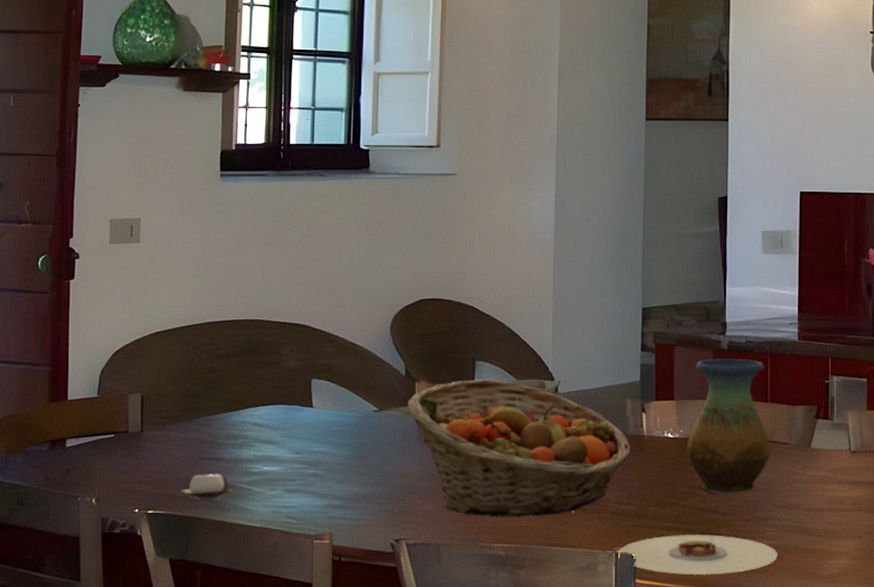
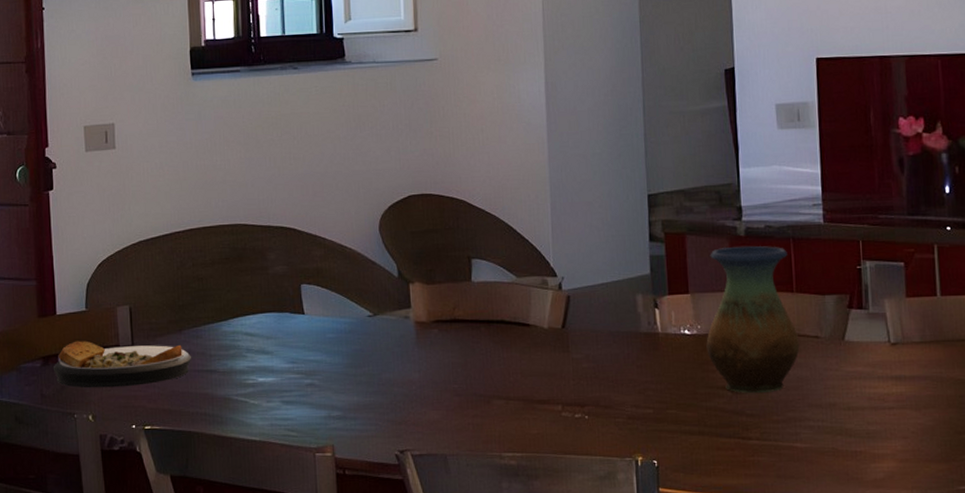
plate: none [59,426,200,472] -> present [53,340,192,388]
cup: present [180,474,234,500] -> none [175,386,231,414]
fruit basket: present [407,379,631,517] -> none [402,278,645,425]
plate: present [617,535,778,574] -> none [637,438,815,482]

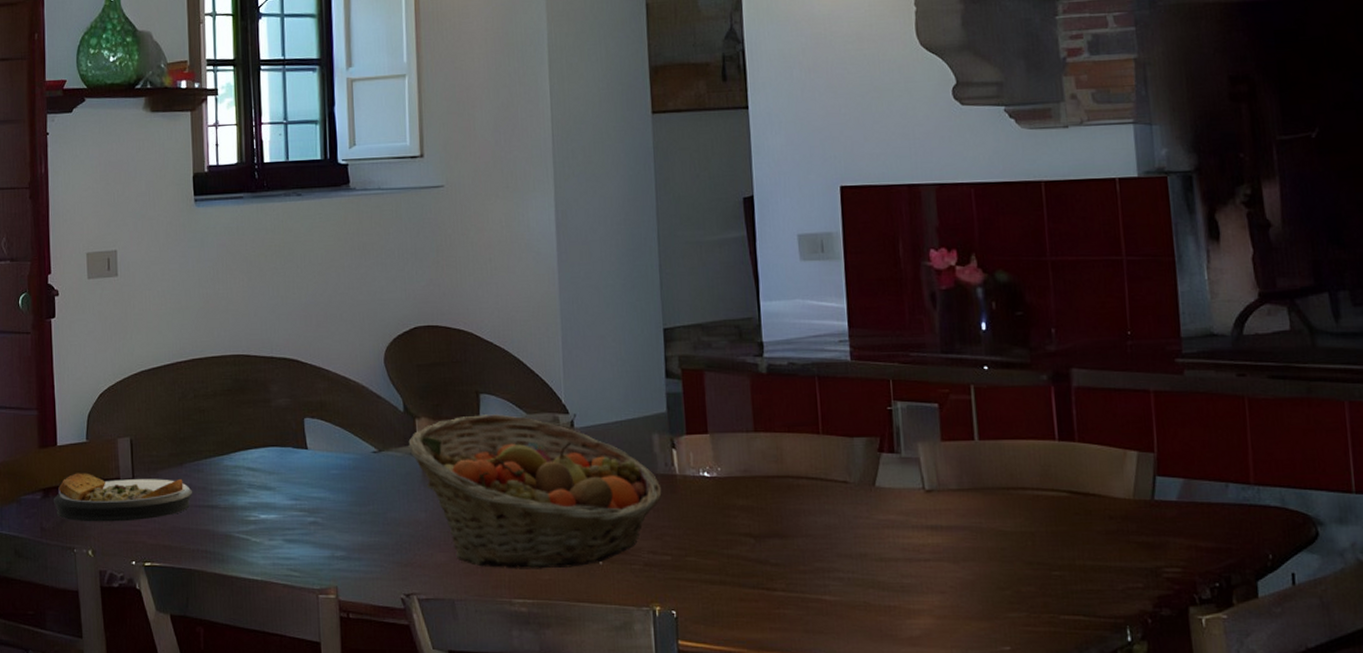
fruit basket: none [402,278,645,425] -> present [408,414,662,569]
vase: present [706,245,800,394] -> none [727,383,827,542]

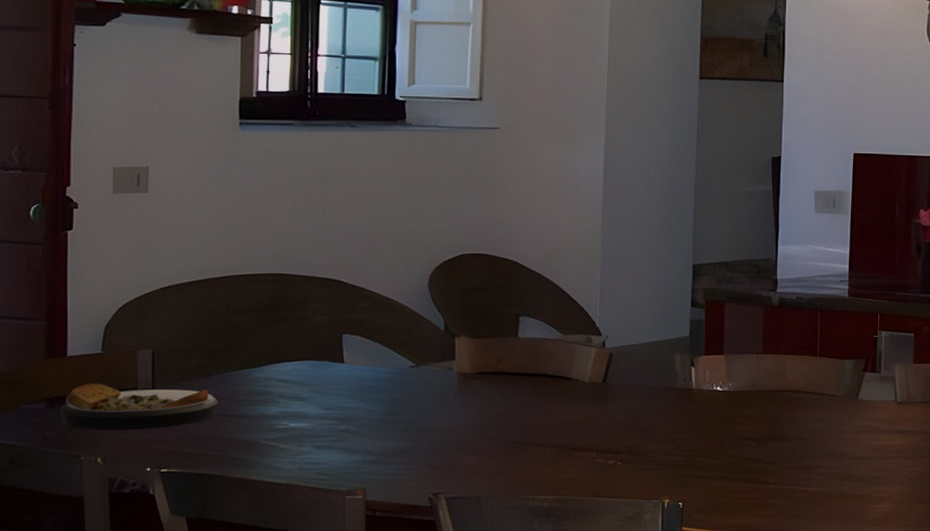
fruit basket: present [408,414,662,569] -> none [446,335,679,470]

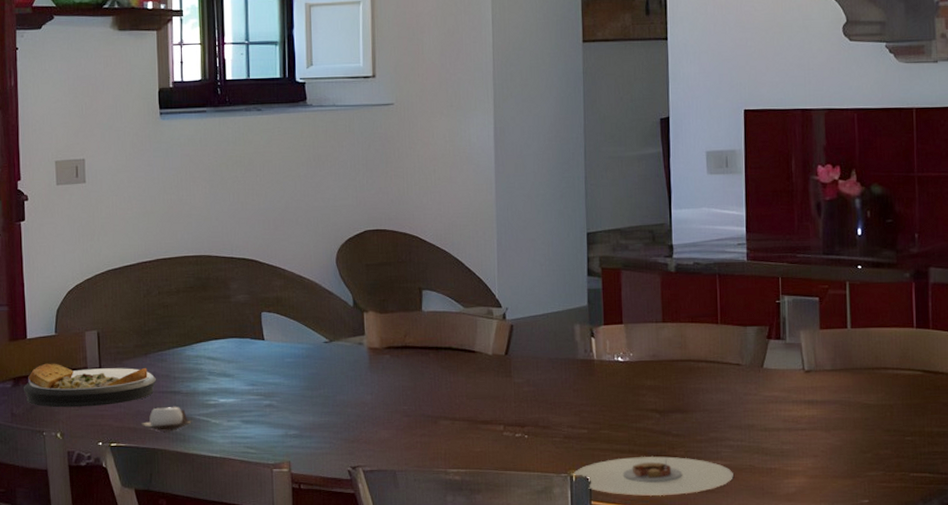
cup: none [197,431,258,458] -> present [140,407,193,433]
plate: none [664,483,824,521] -> present [572,456,733,496]

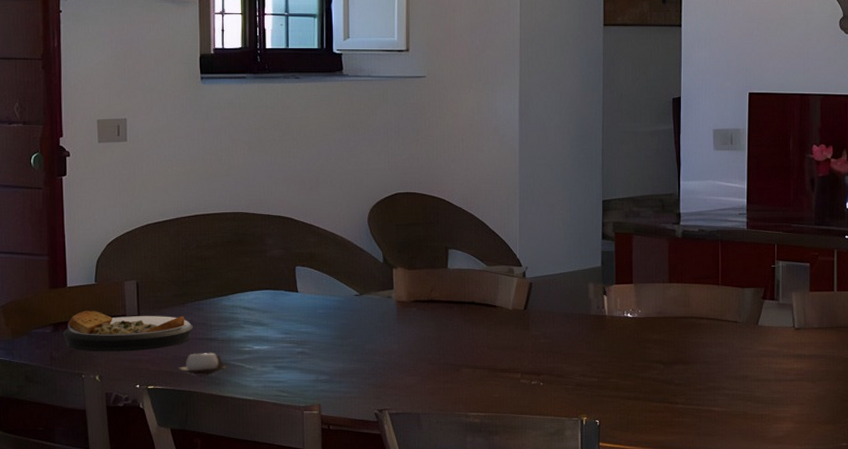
plate: present [572,456,733,496] -> none [582,403,728,438]

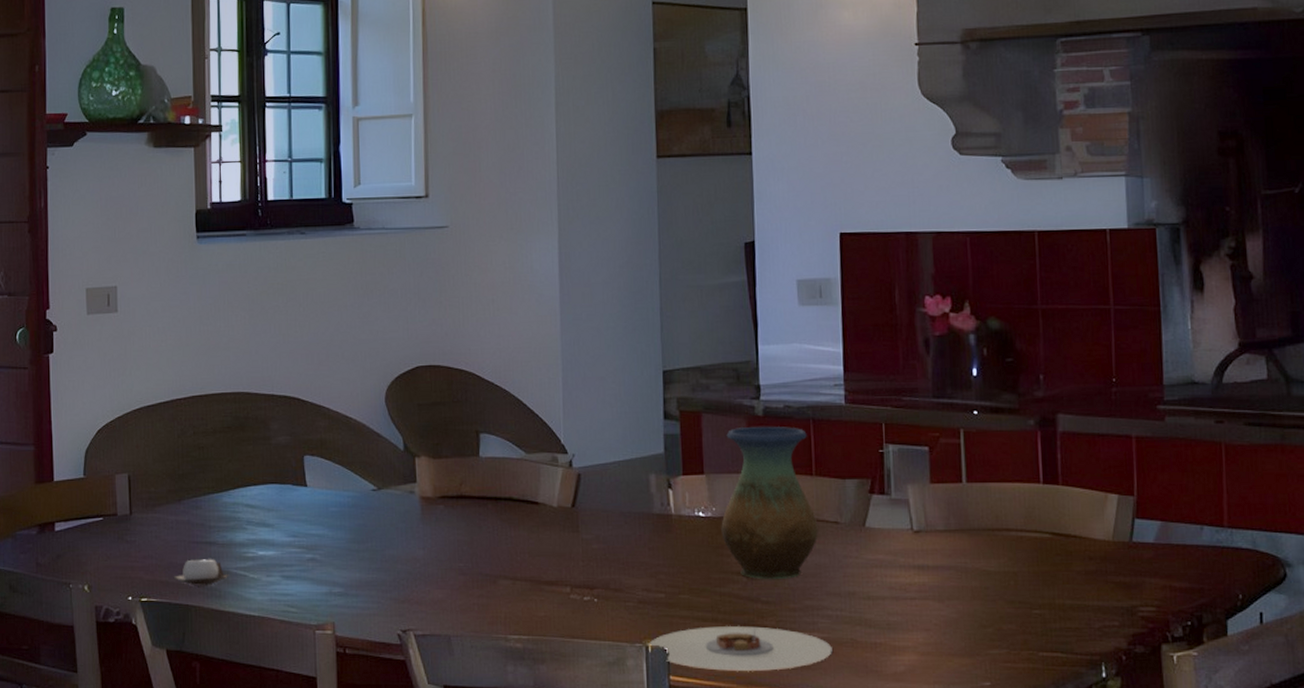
plate: present [62,310,194,352] -> none [49,508,191,558]
plate: none [582,403,728,438] -> present [648,626,832,671]
vase: none [645,245,722,367] -> present [721,425,819,580]

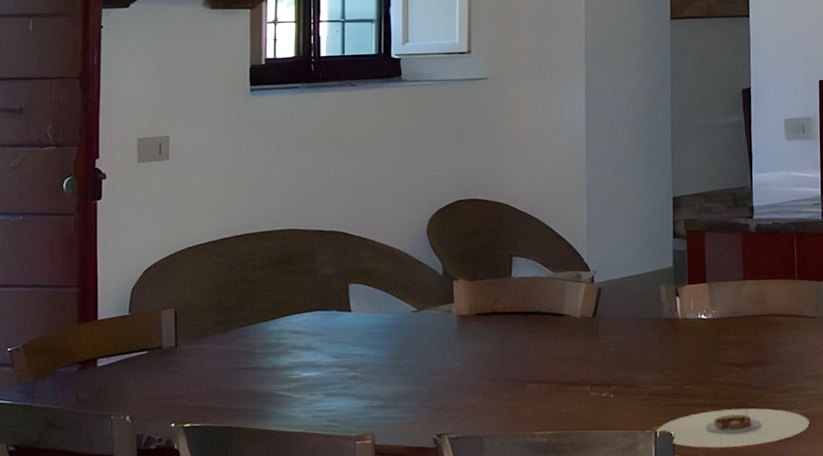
cup: present [173,559,229,587] -> none [217,383,273,410]
vase: present [721,425,819,580] -> none [720,239,799,369]

